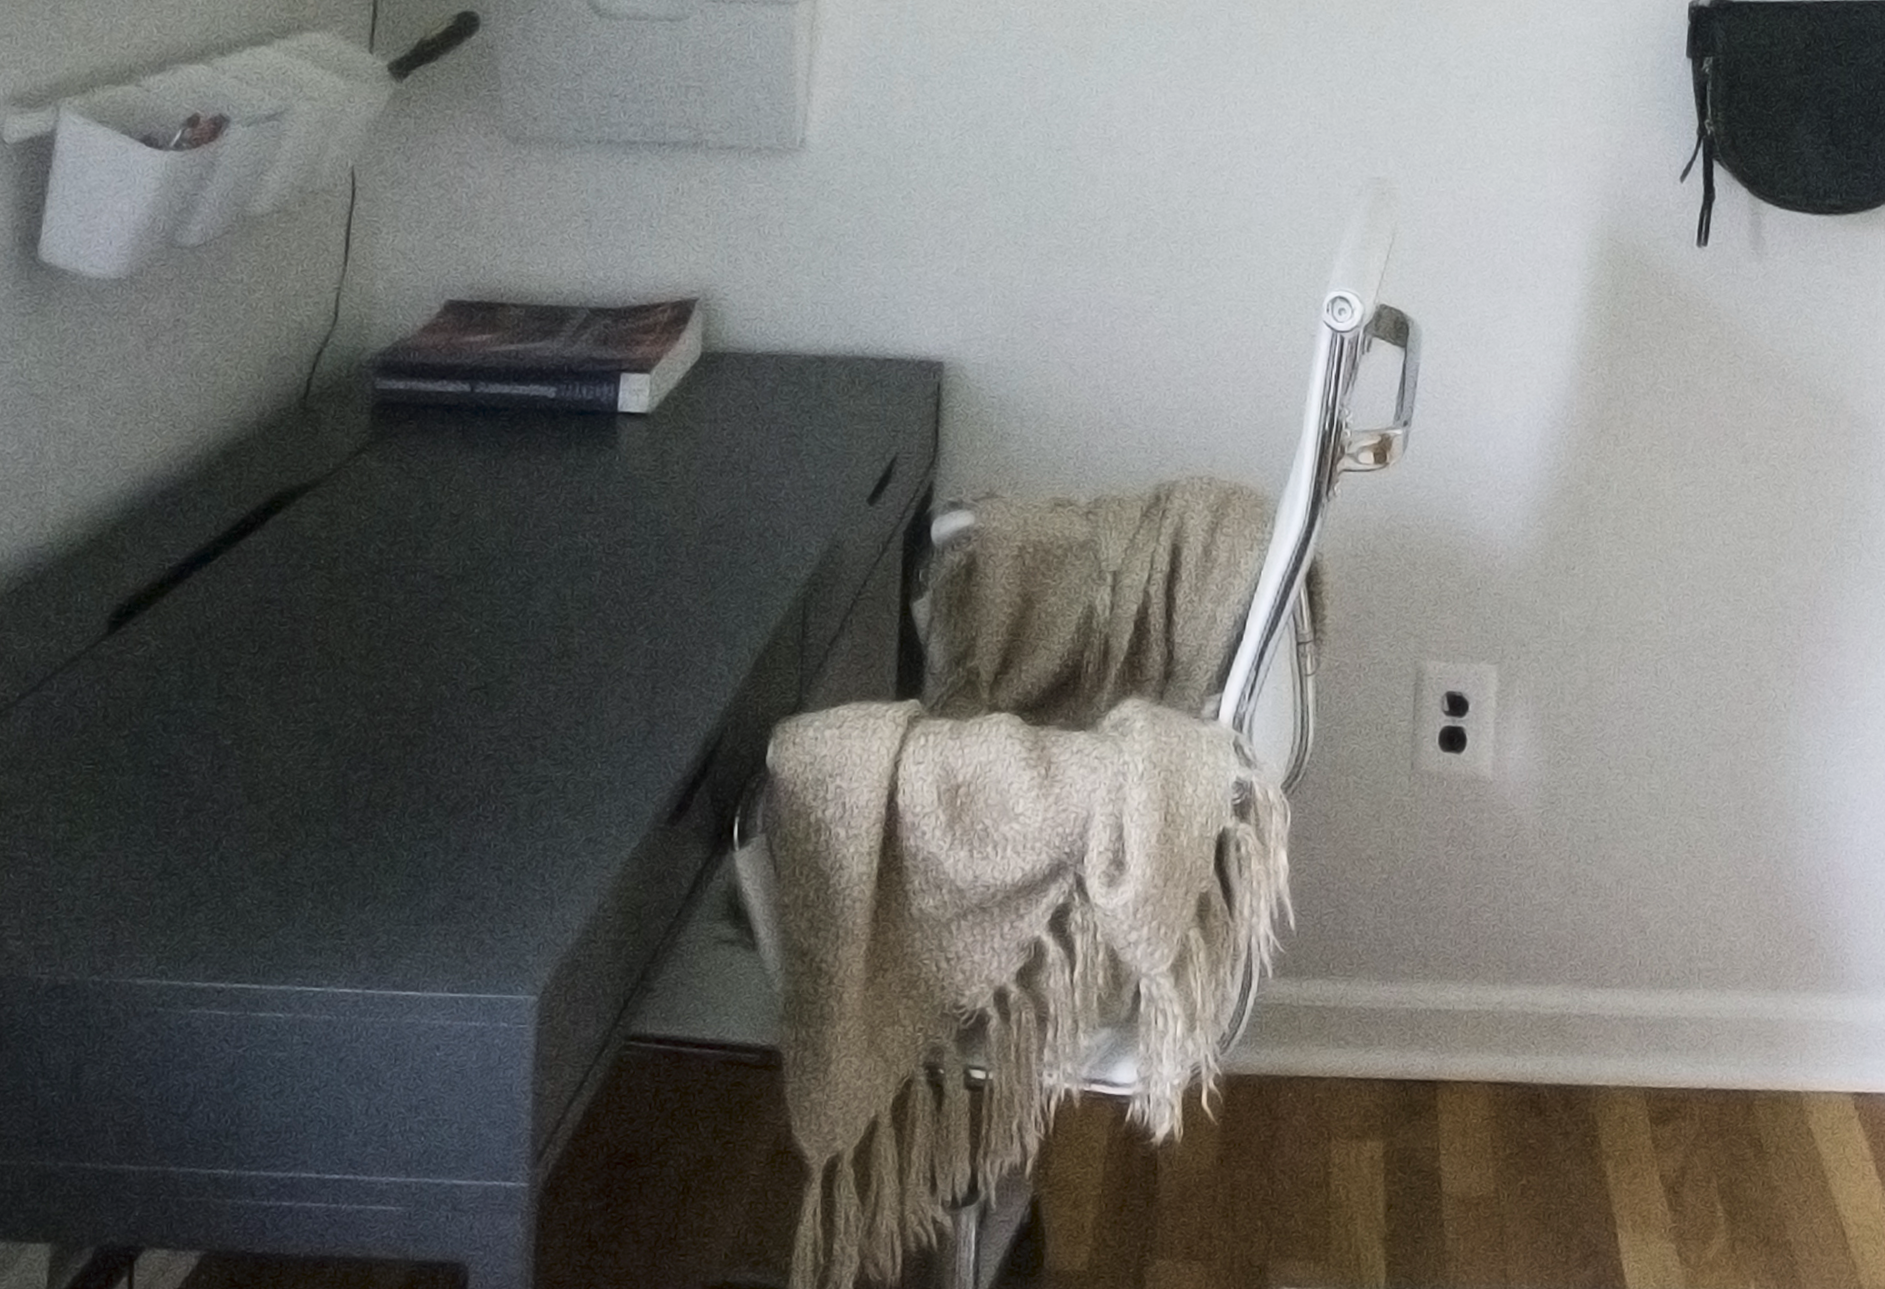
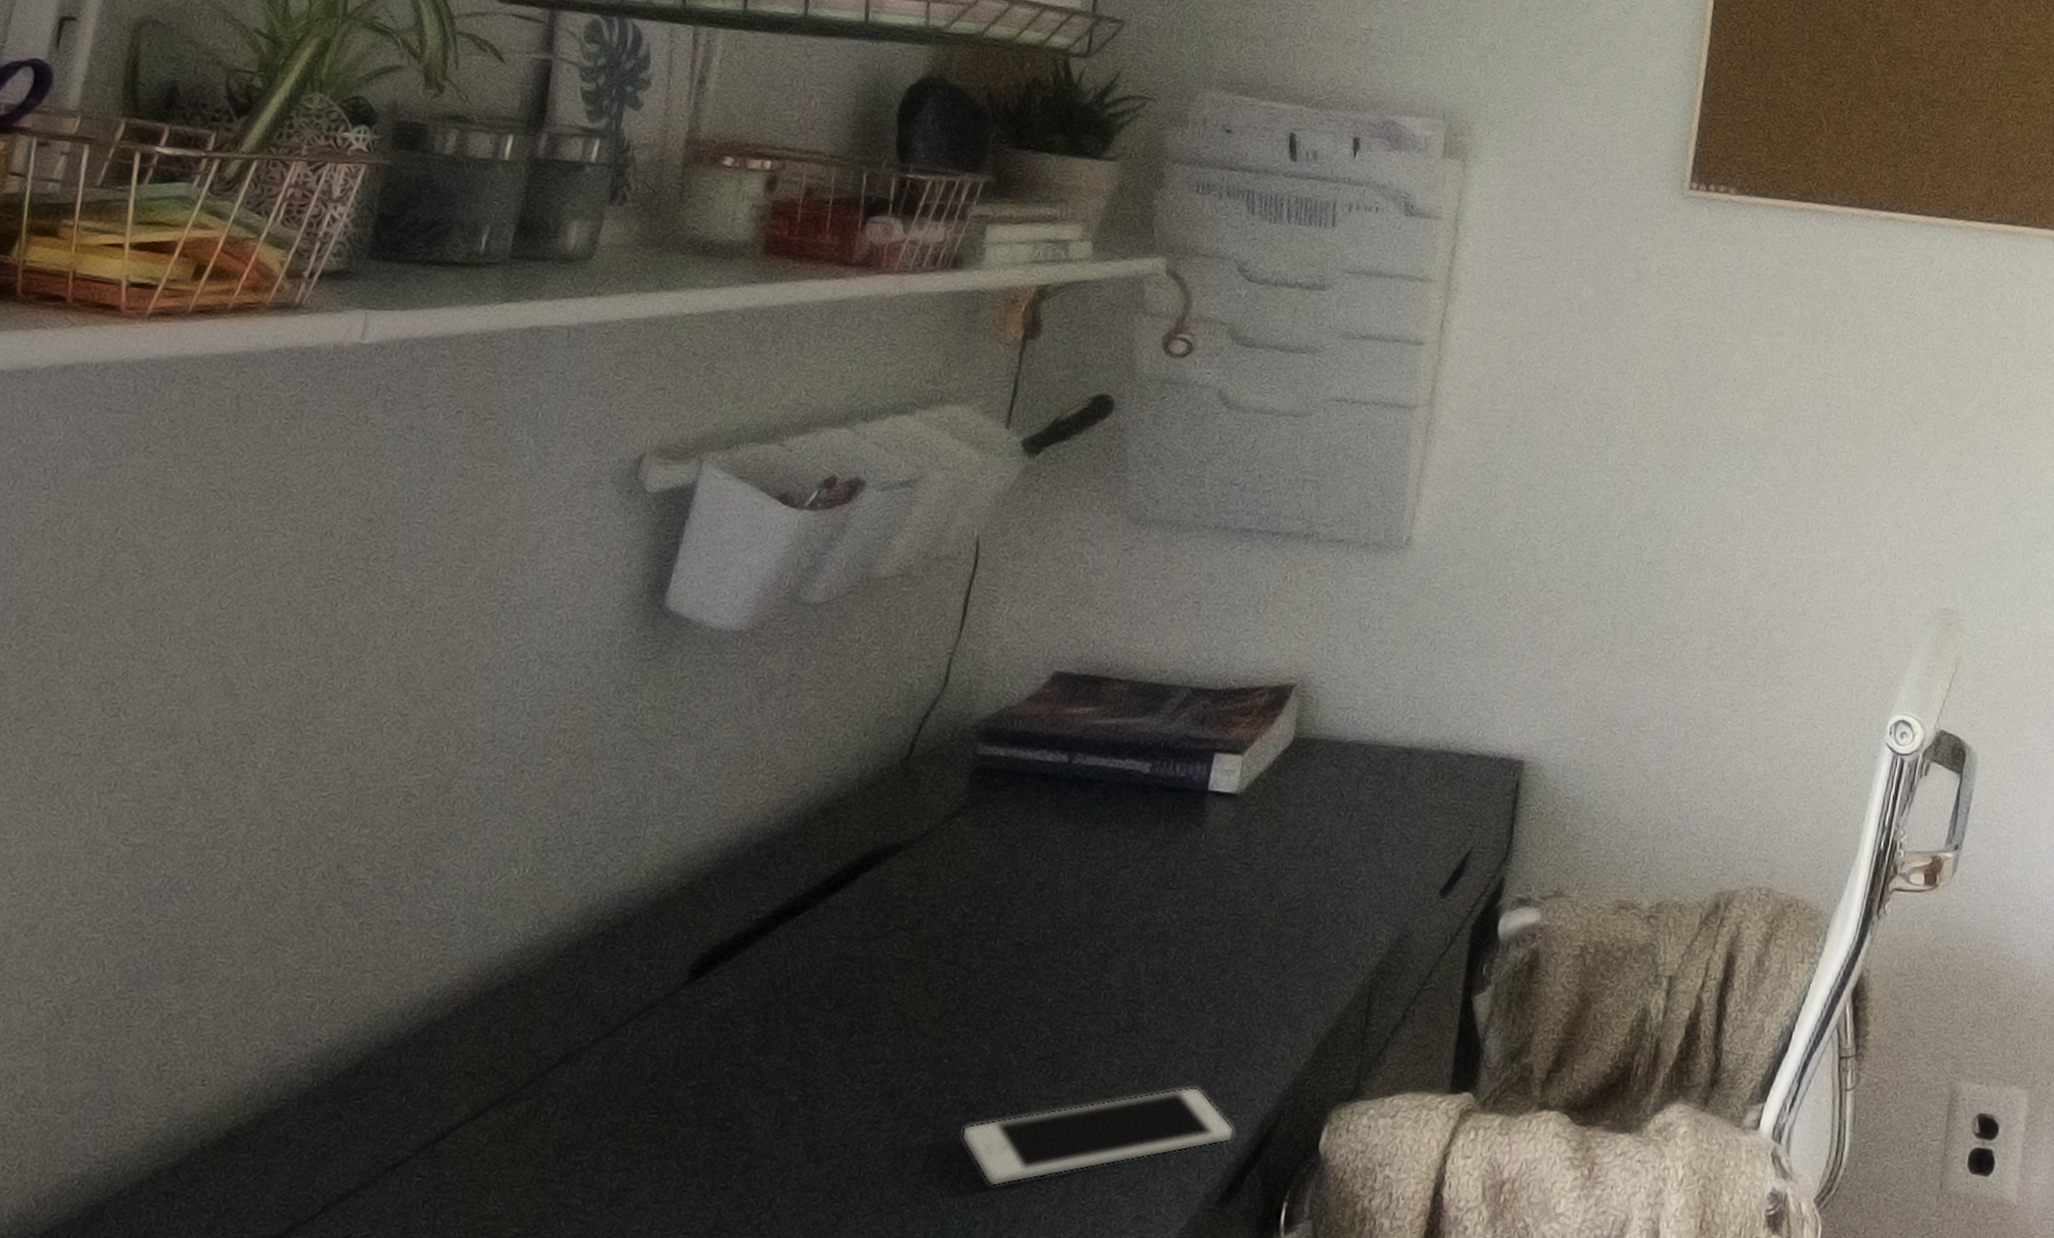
cell phone: none [401,708,678,818] -> present [961,1086,1235,1187]

